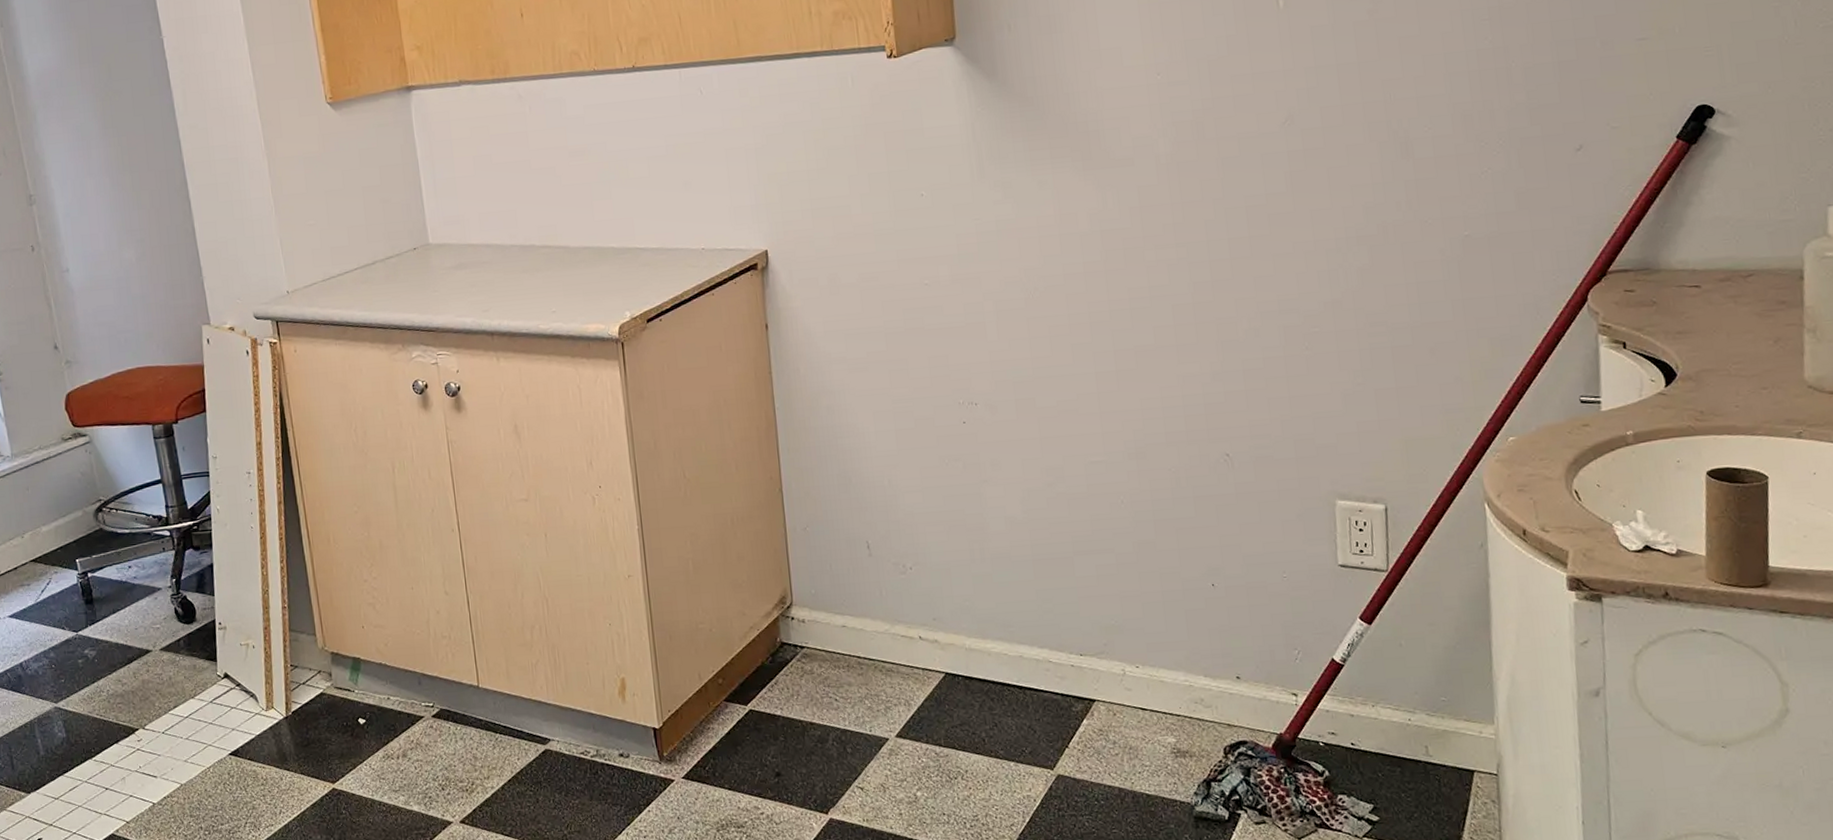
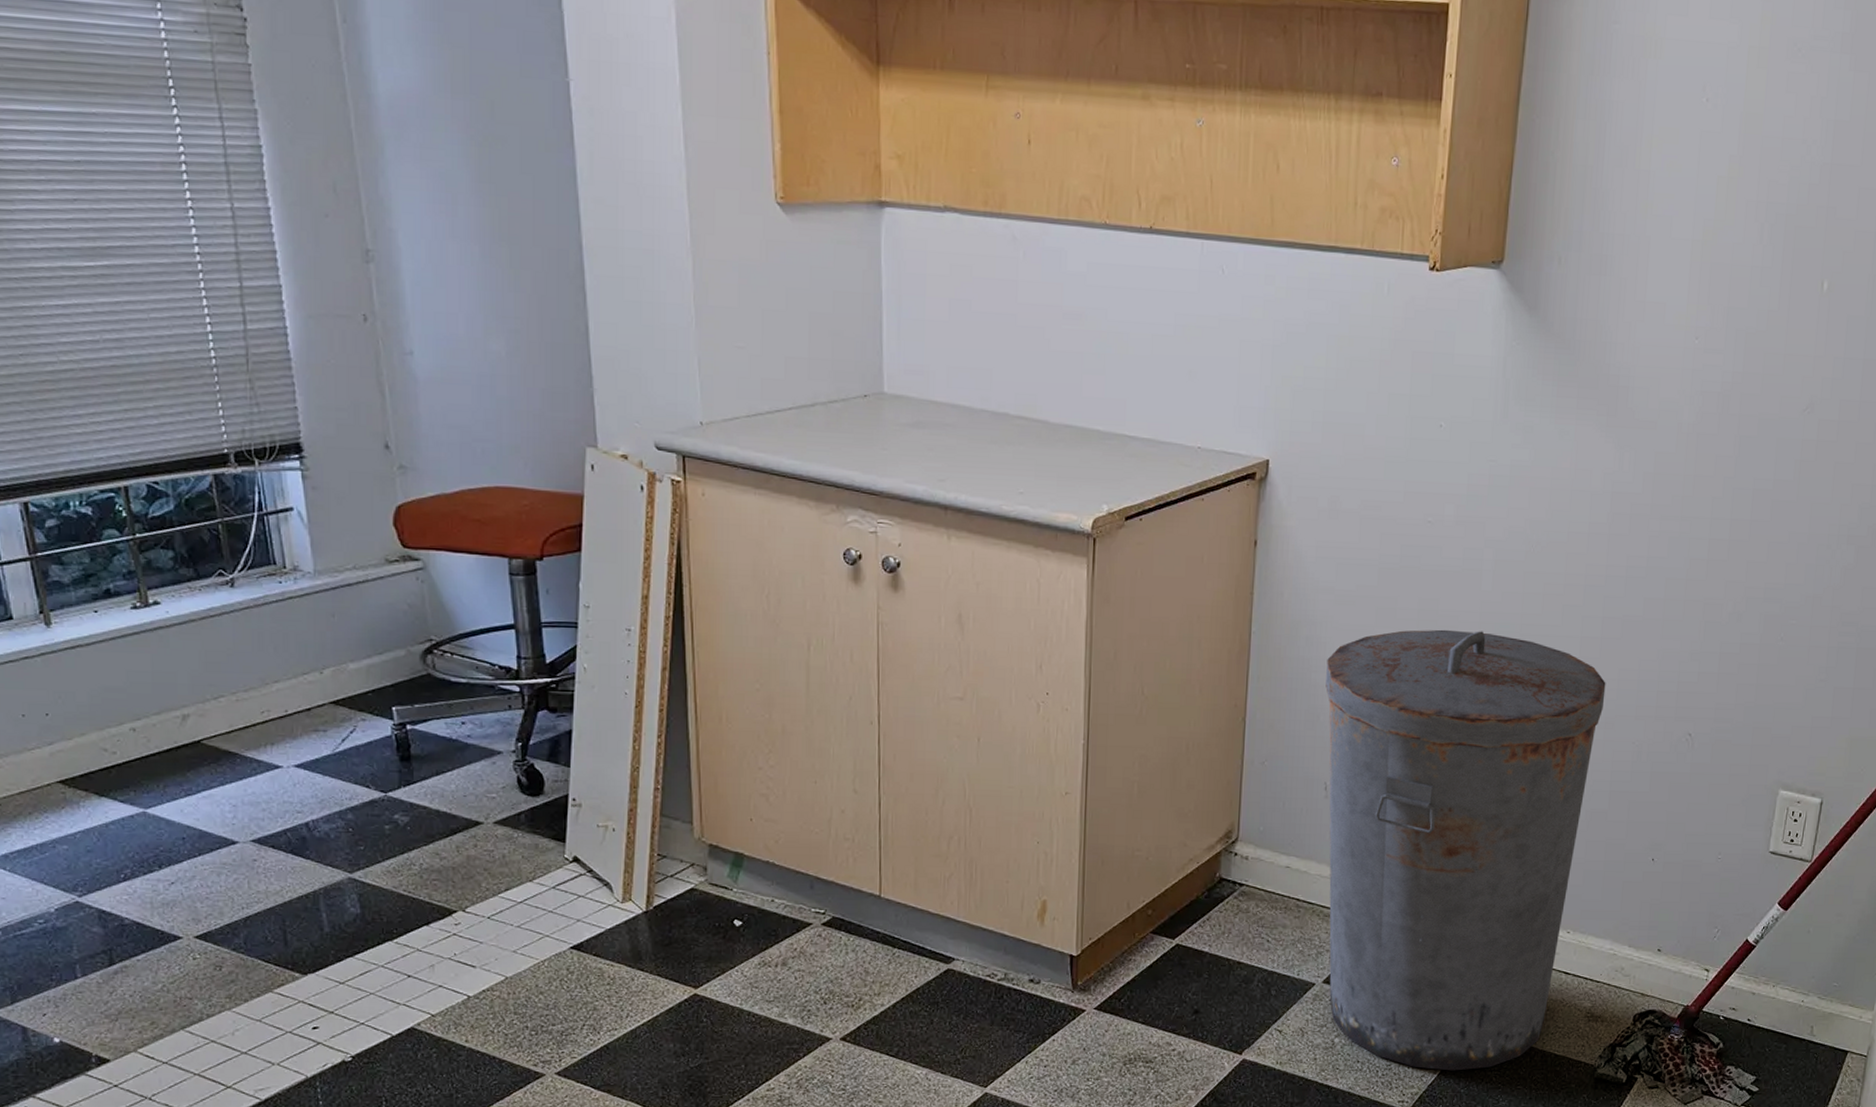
trash can: none [850,379,1132,818] -> present [1325,629,1606,1071]

